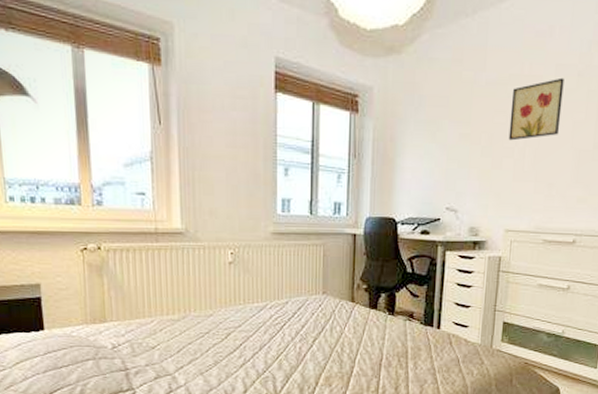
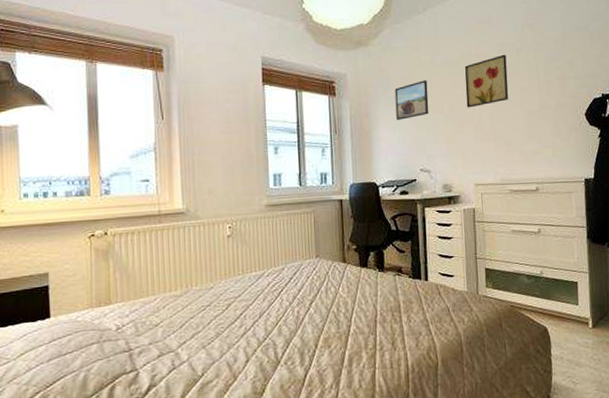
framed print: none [425,102,467,148] -> present [394,80,429,120]

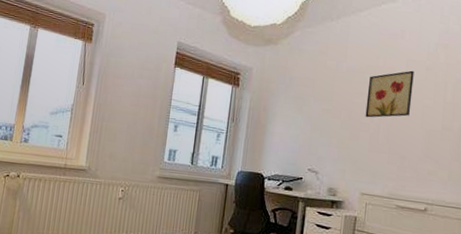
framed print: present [394,80,429,120] -> none [293,84,329,119]

